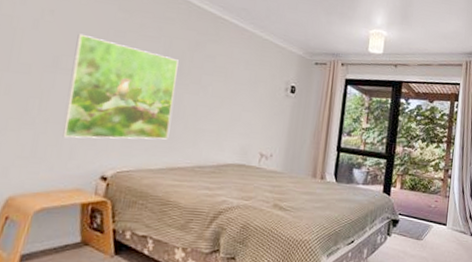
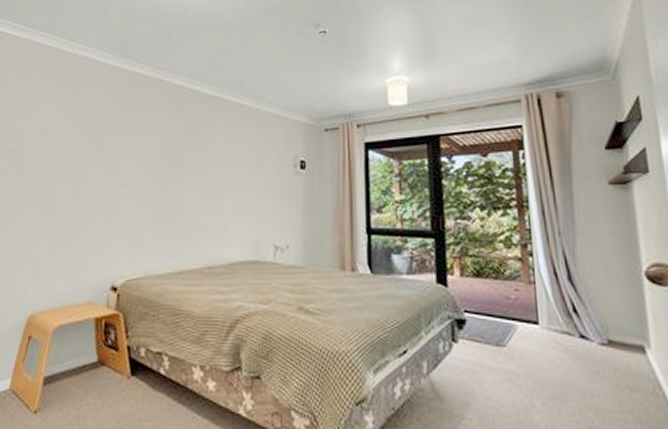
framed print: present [62,33,179,140] -> none [73,138,176,248]

